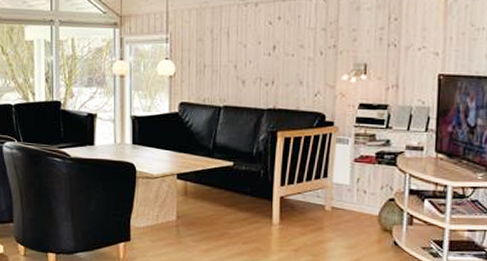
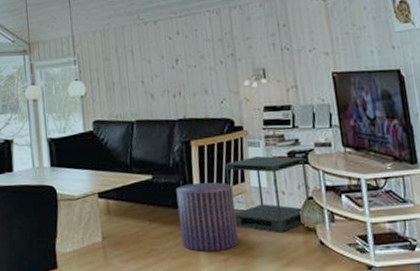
pouf: none [254,173,314,241] -> present [176,182,239,251]
side table: none [308,154,393,229] -> present [224,156,309,232]

